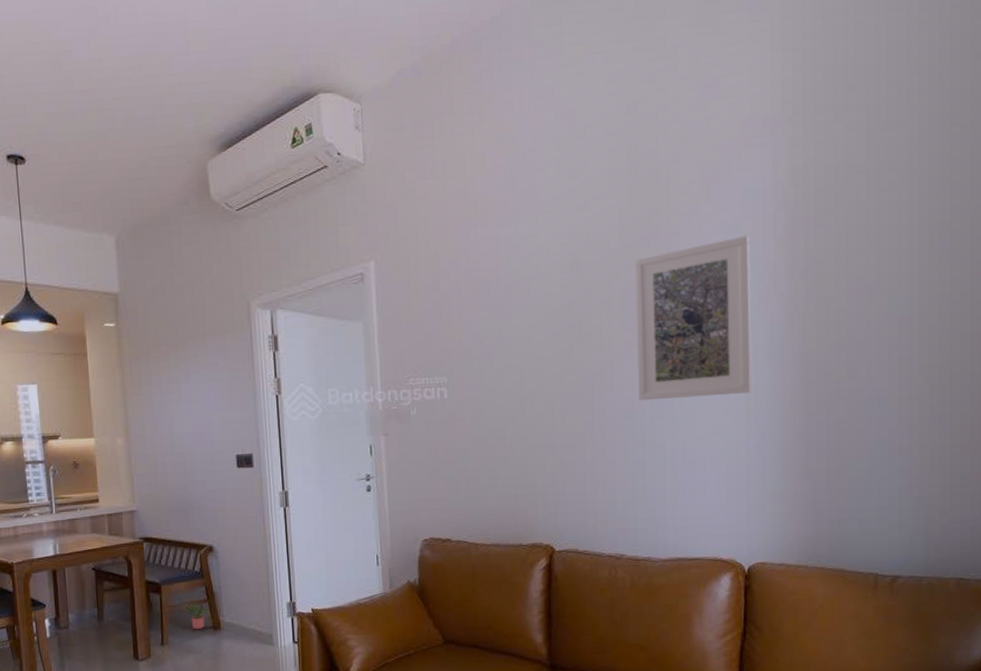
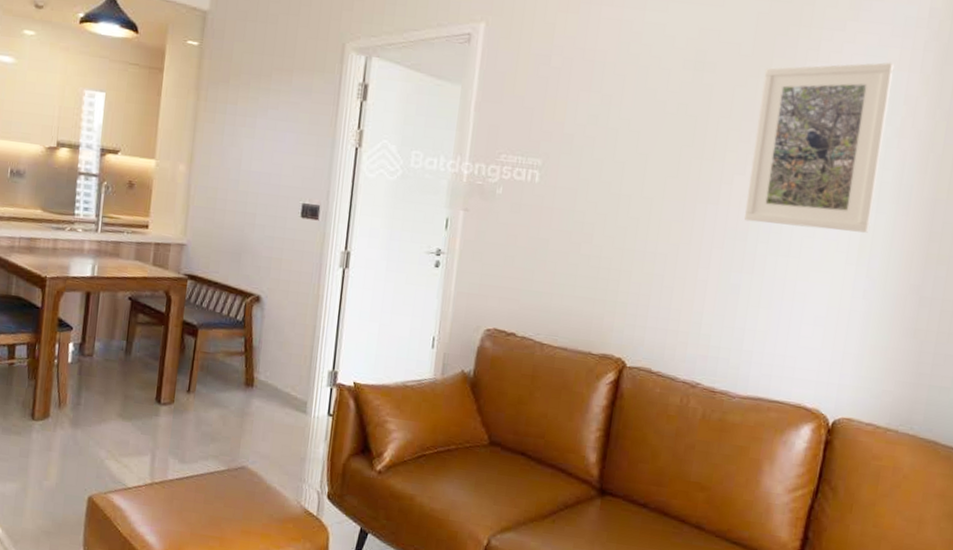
potted plant: present [183,602,211,630] -> none [217,353,246,383]

